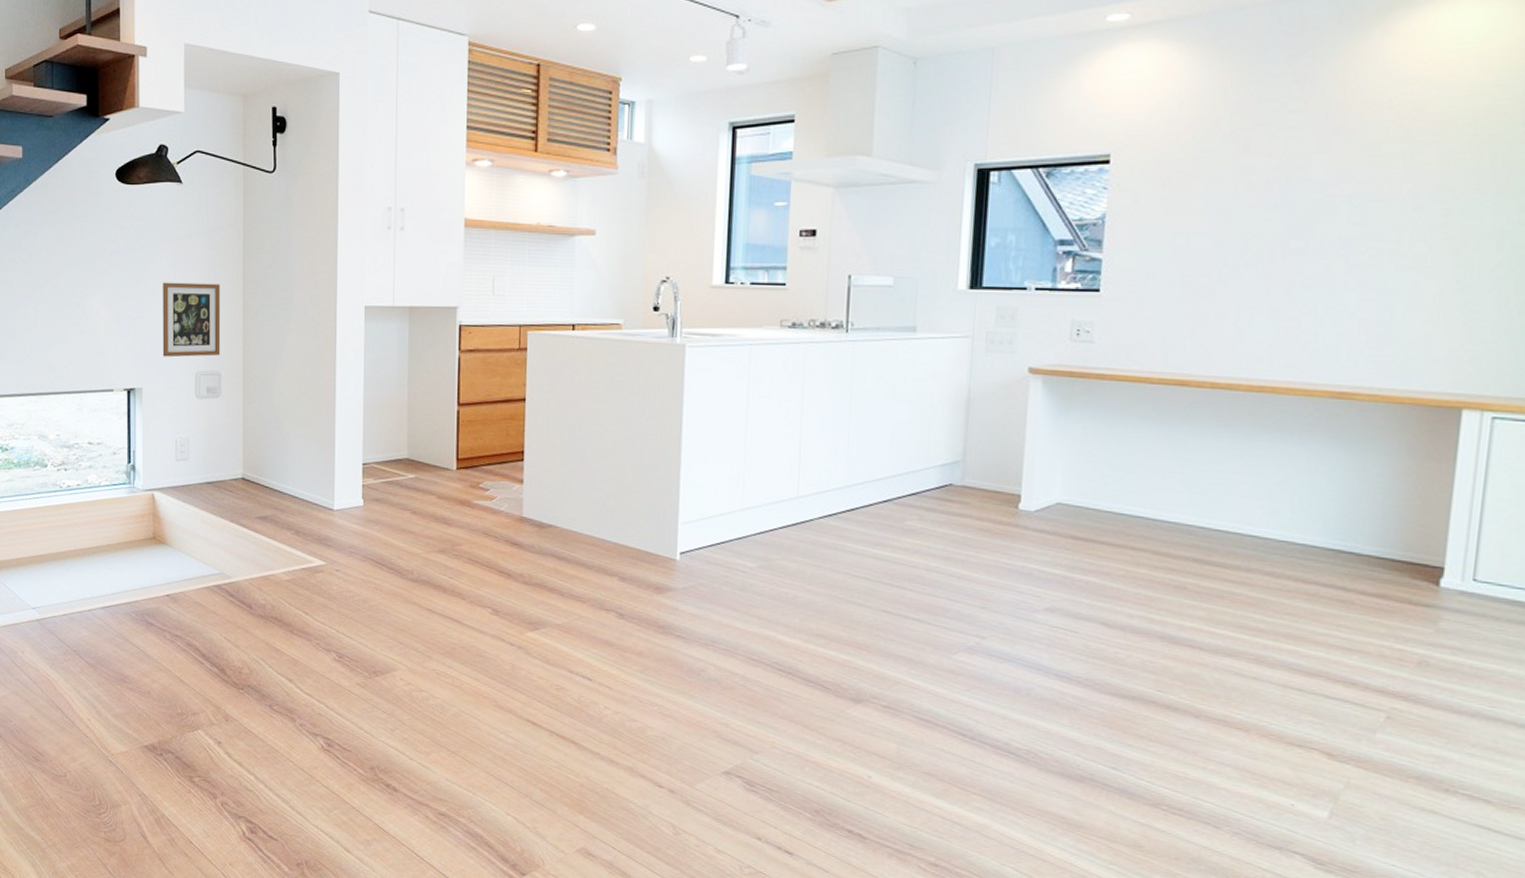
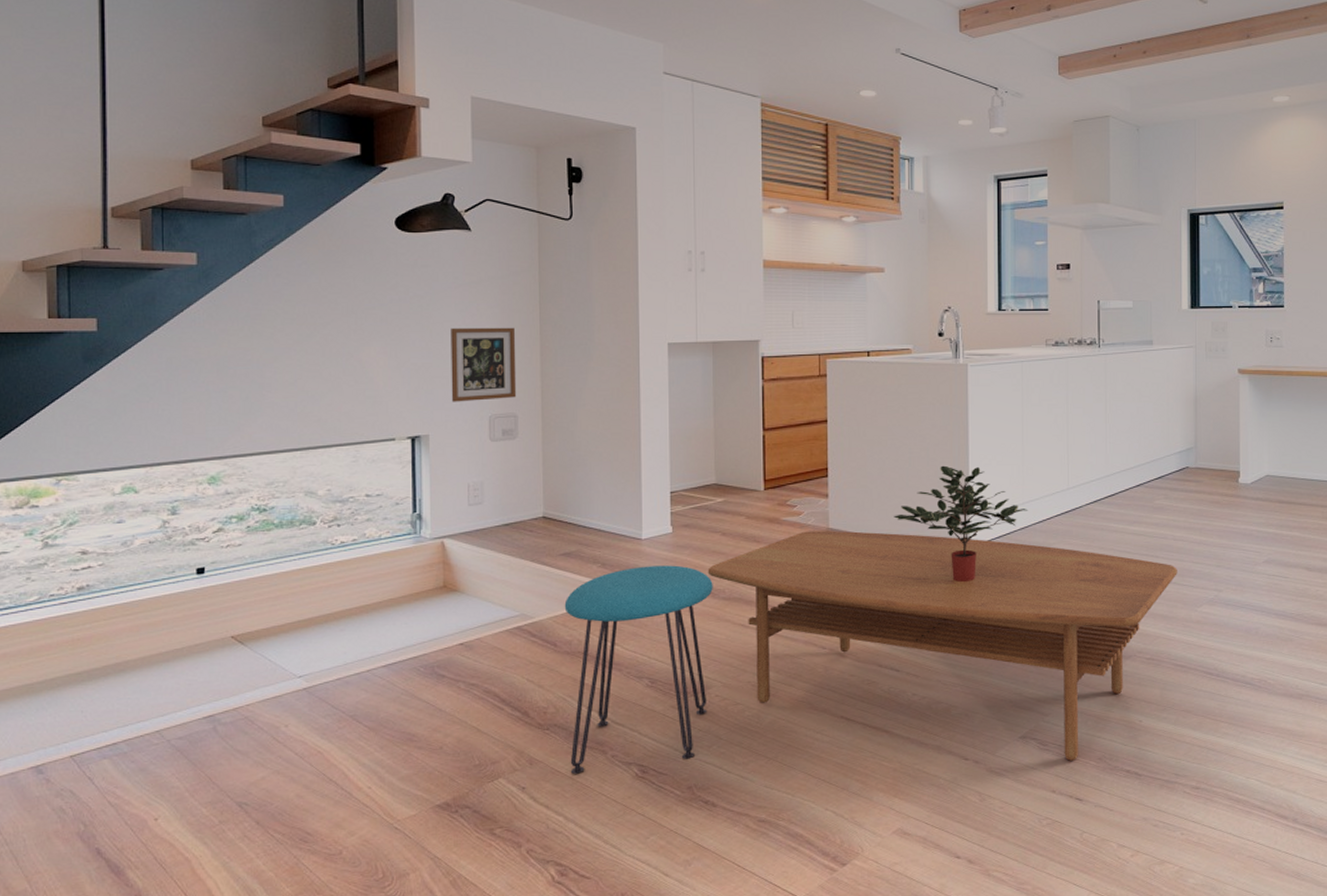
stool: none [260,537,402,740] -> present [564,565,713,774]
coffee table: none [397,517,929,809] -> present [708,530,1177,761]
potted plant: none [593,458,748,592] -> present [893,465,1029,583]

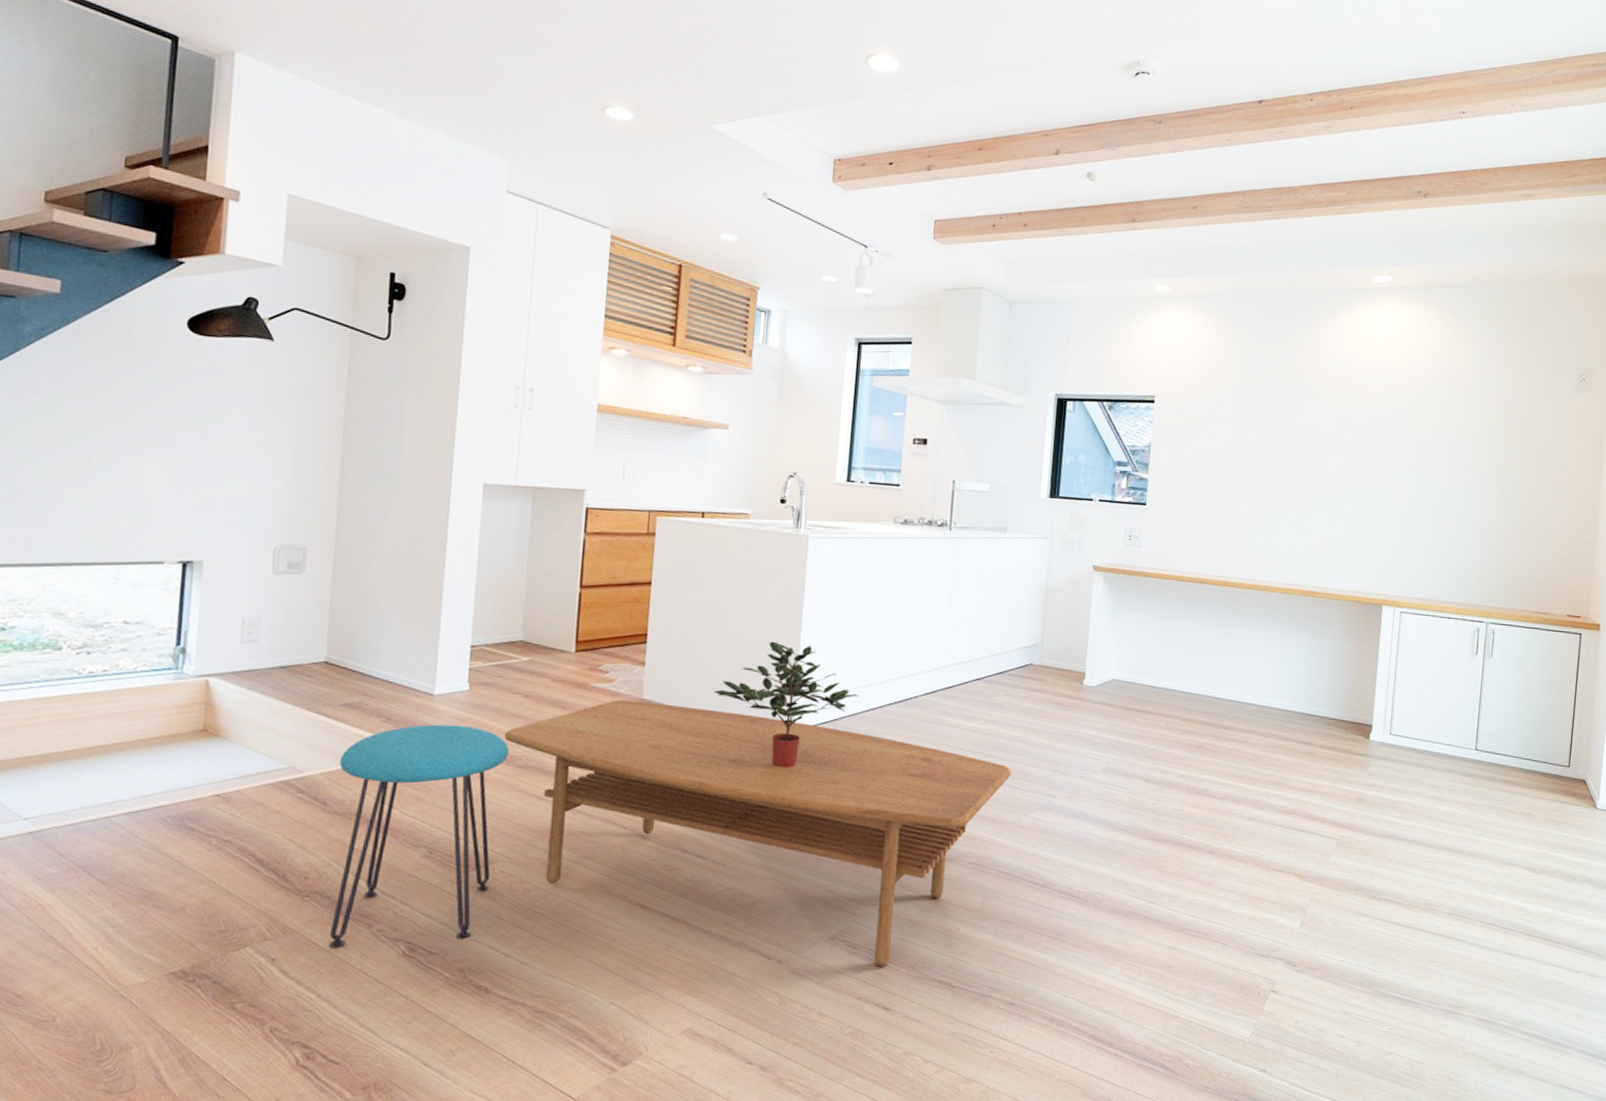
picture frame: present [451,327,517,402] -> none [233,445,313,529]

